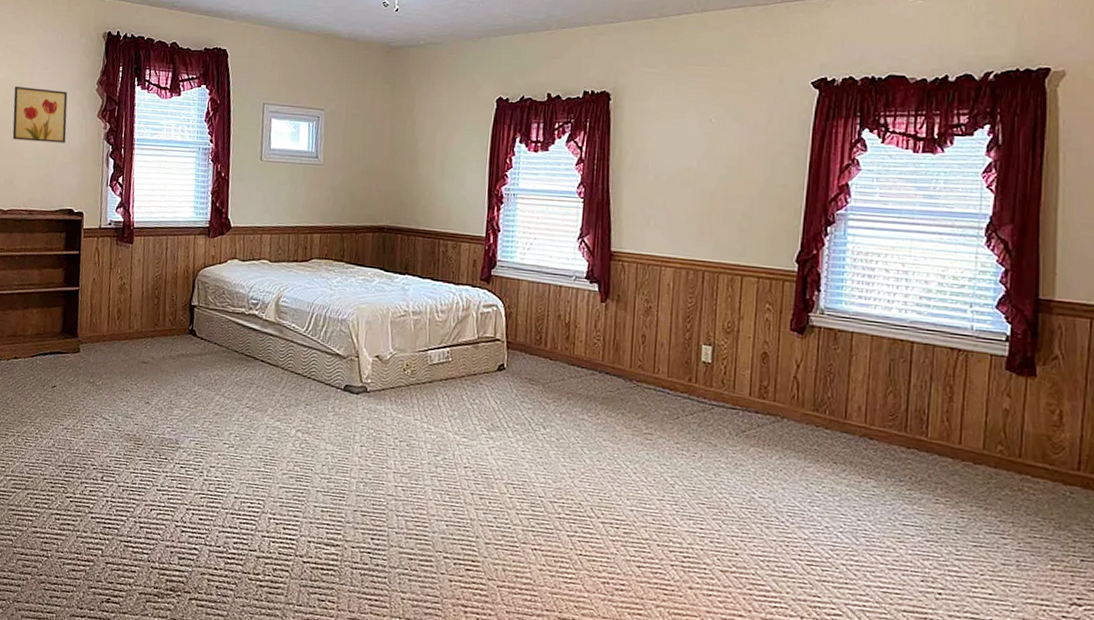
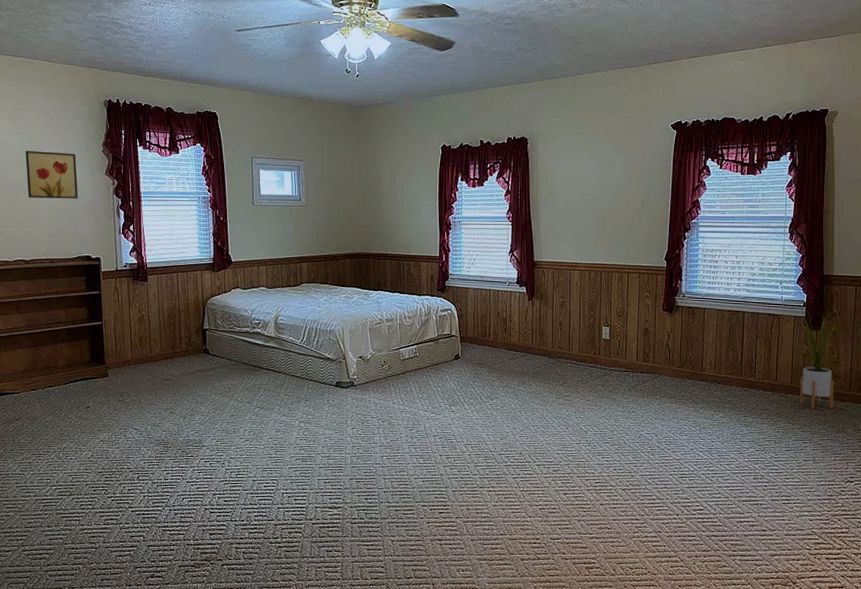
house plant: none [986,347,1078,494] -> present [792,310,849,410]

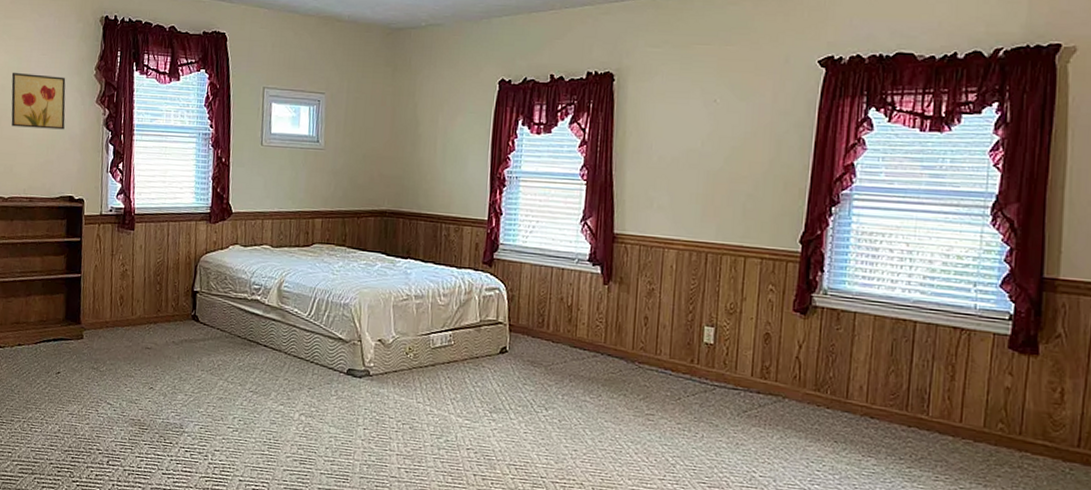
house plant: present [792,310,849,410] -> none [988,326,1080,470]

